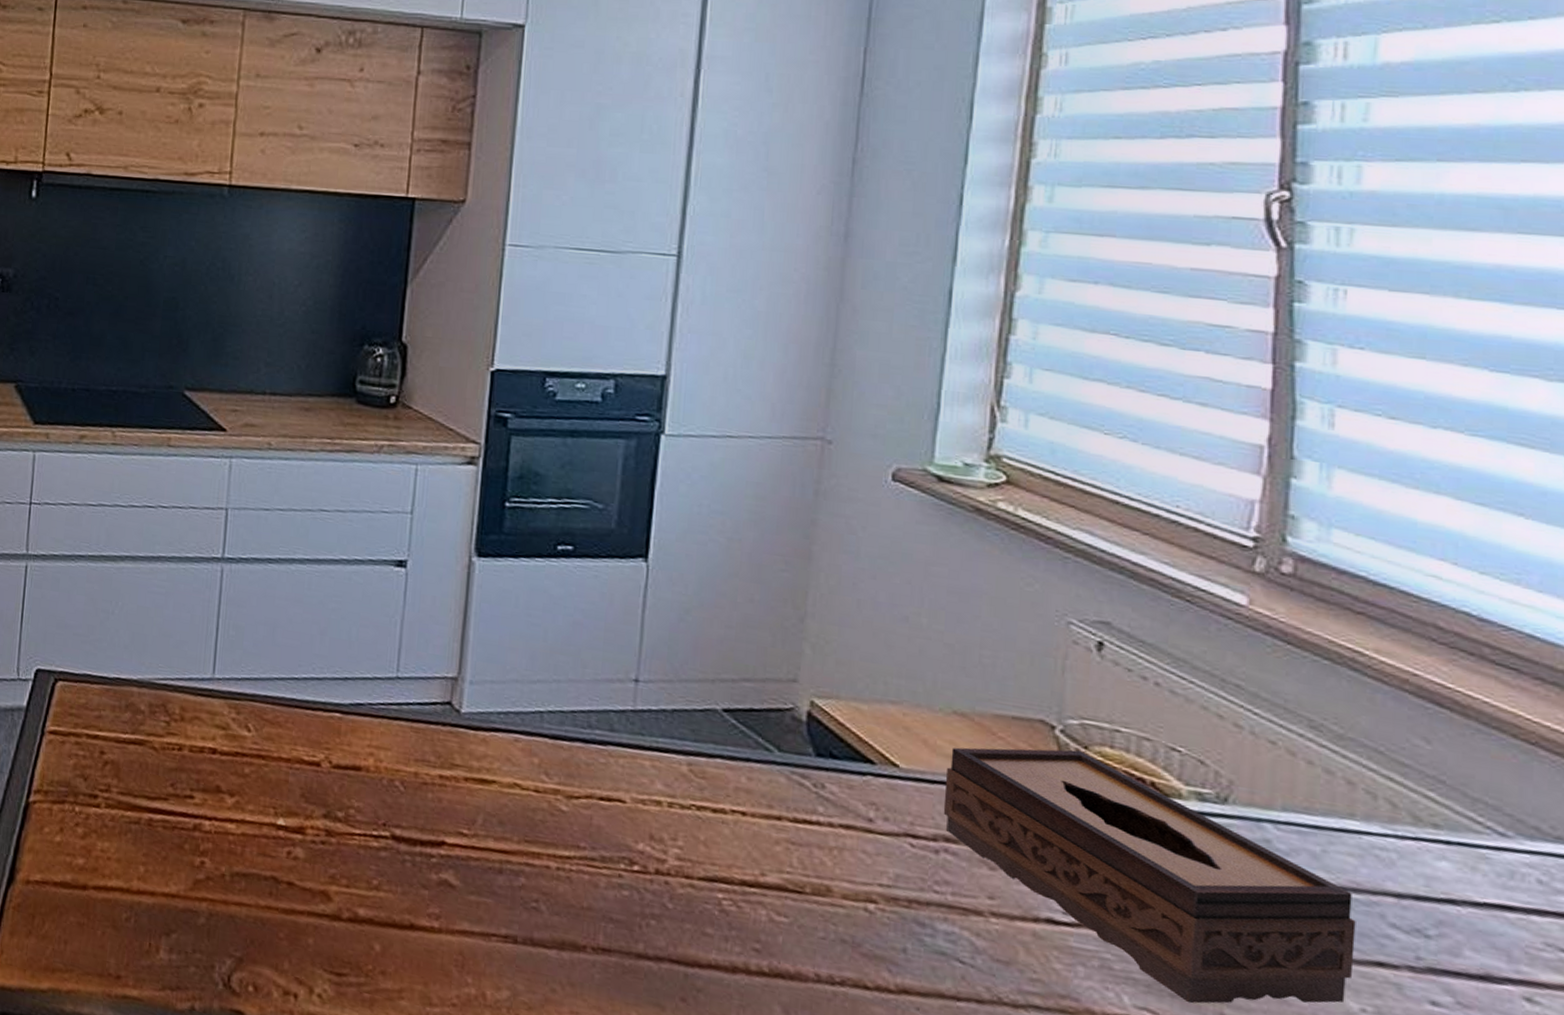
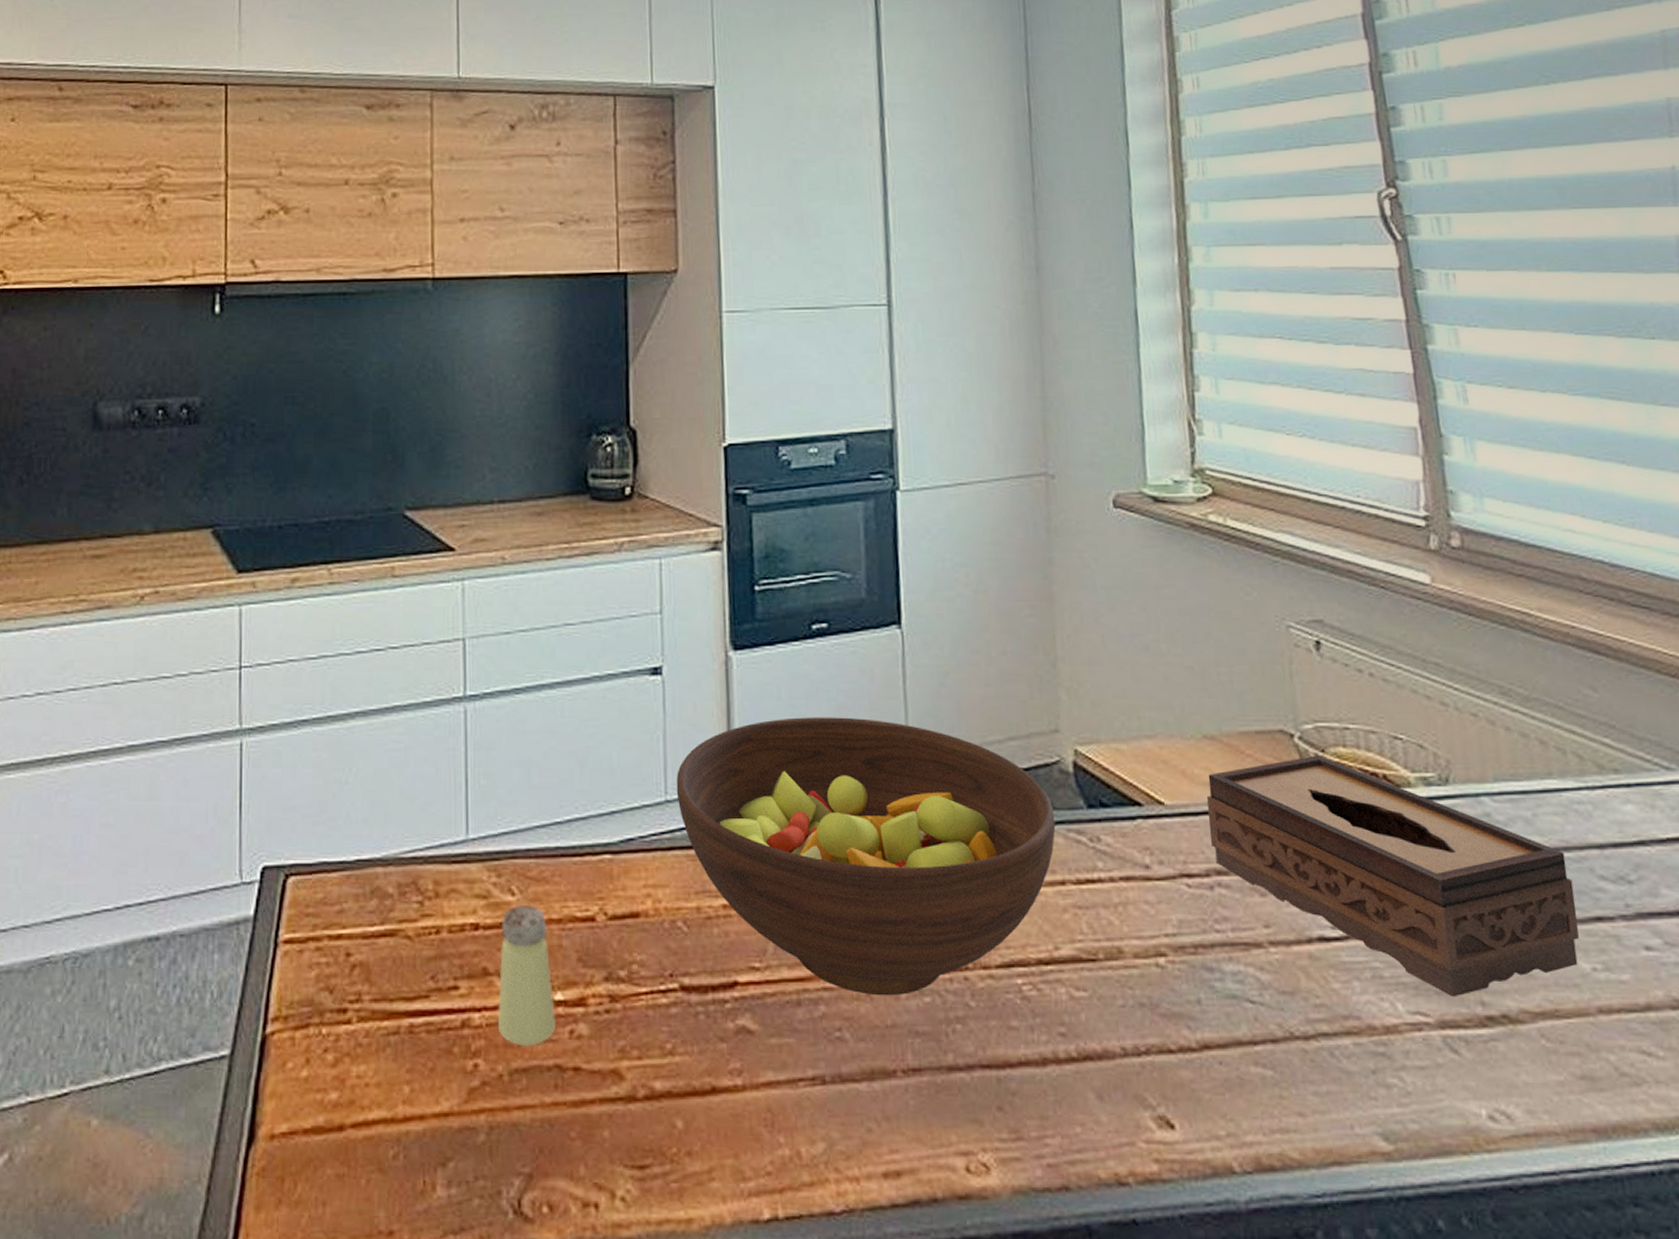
saltshaker: none [225,740,277,858] -> present [497,906,556,1047]
fruit bowl: none [407,623,781,885] -> present [676,717,1056,996]

